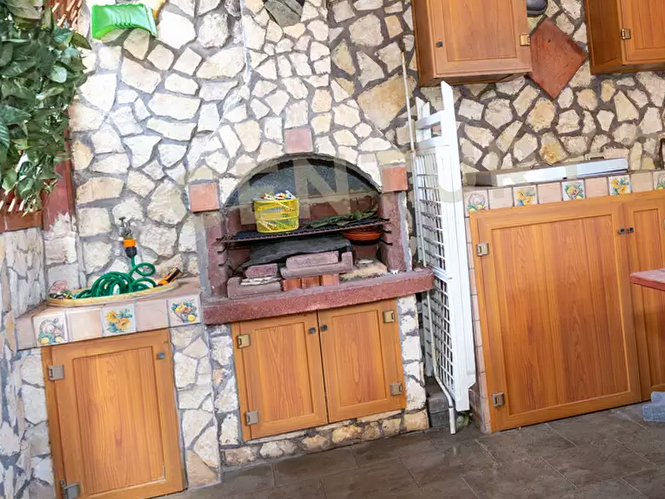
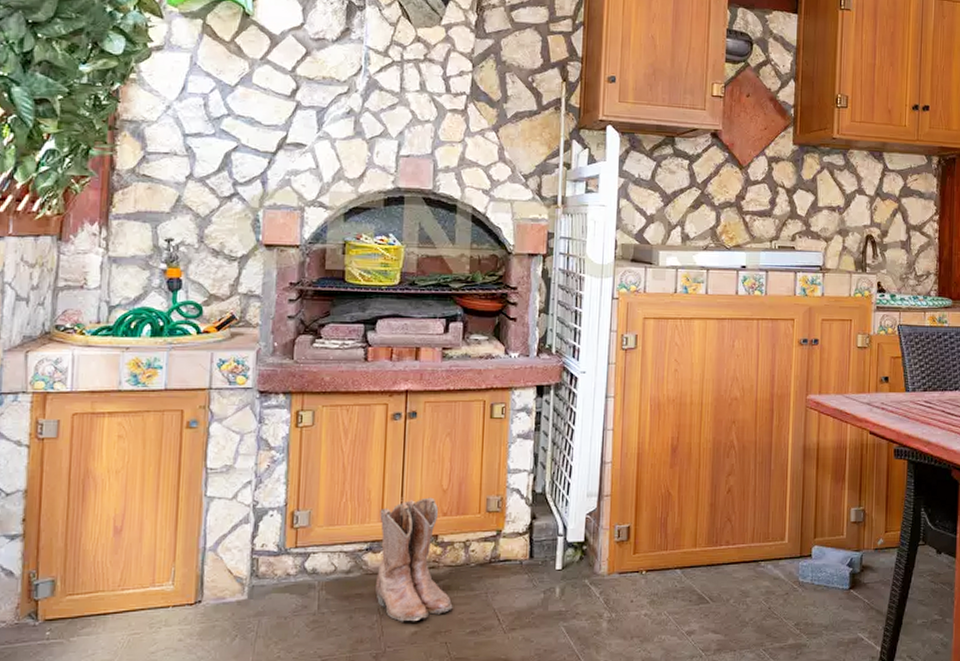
boots: none [310,389,376,488] -> present [376,497,453,622]

